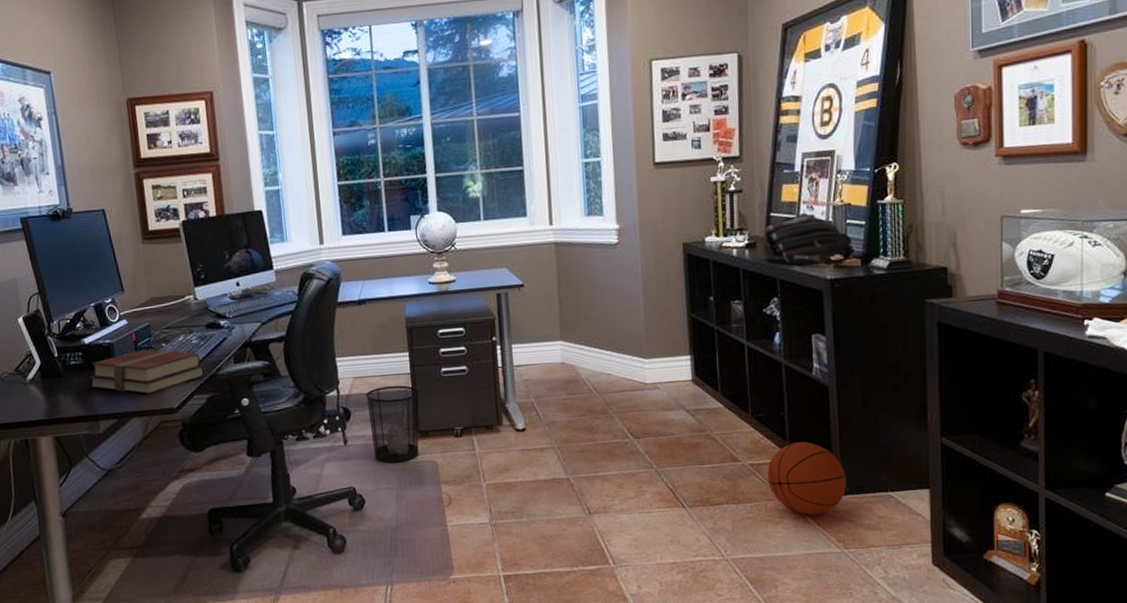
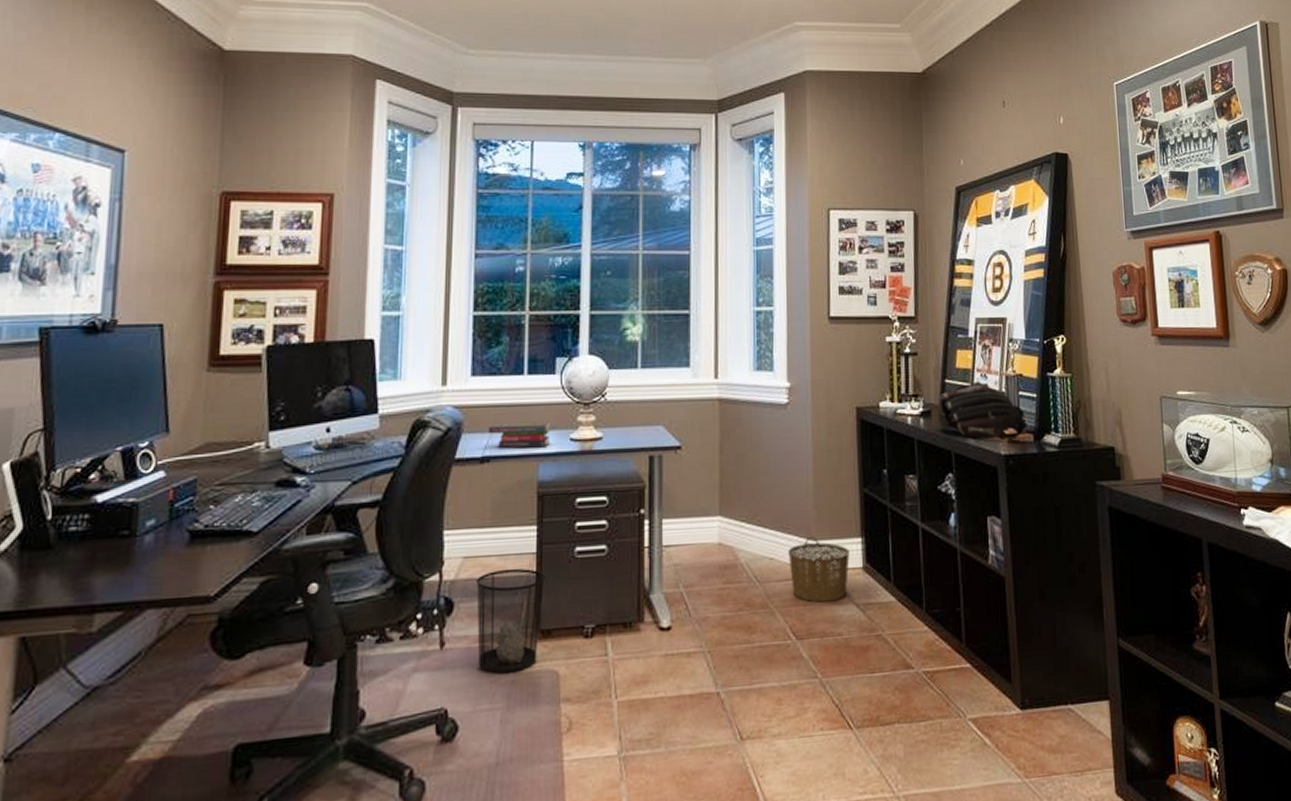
books: present [89,349,205,394] -> none [92,512,264,576]
books: none [361,268,412,293] -> present [488,421,551,449]
basket: none [623,355,680,409] -> present [788,535,850,603]
basketball: present [767,442,847,516] -> none [942,644,1026,737]

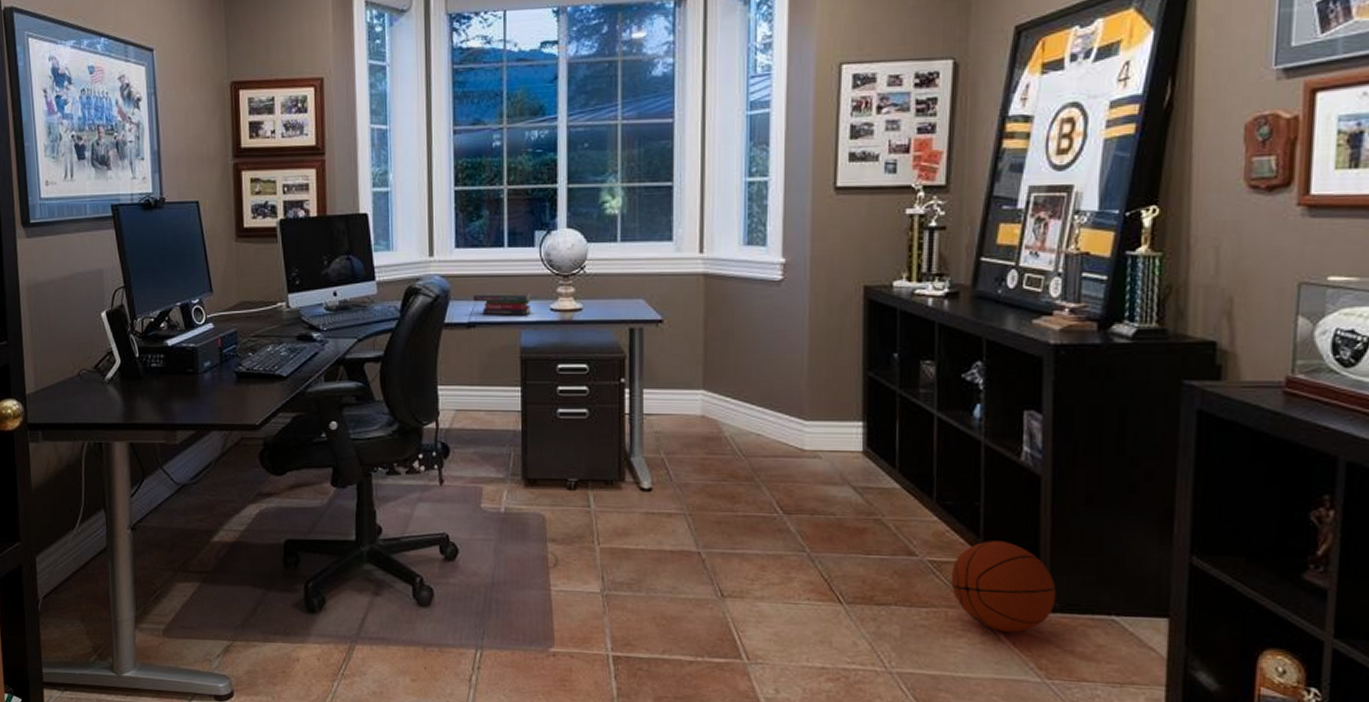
waste bin: present [476,568,545,674] -> none [468,423,530,512]
basket: present [788,535,850,603] -> none [777,416,848,482]
baseball glove: present [939,382,1027,441] -> none [971,261,1090,328]
basketball: none [942,644,1026,737] -> present [950,541,1056,633]

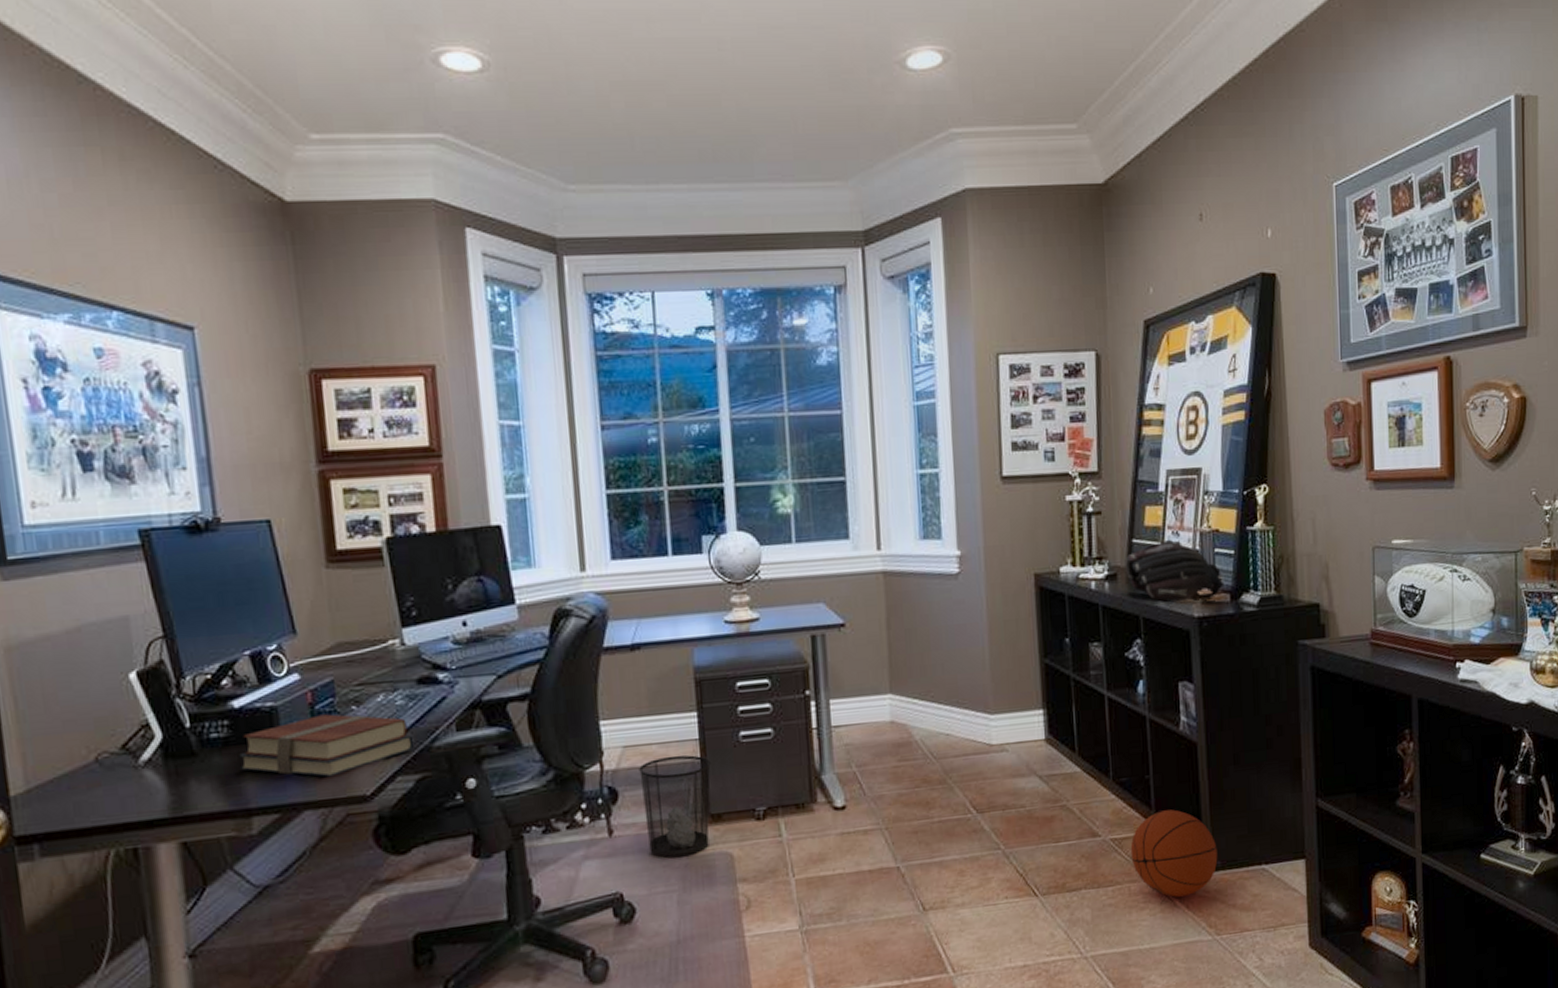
books: none [170,357,293,407] -> present [239,714,415,777]
waste bin: none [468,423,530,512] -> present [639,755,711,858]
books: present [473,291,532,316] -> none [635,603,703,634]
baseball glove: none [971,261,1090,328] -> present [1126,540,1223,602]

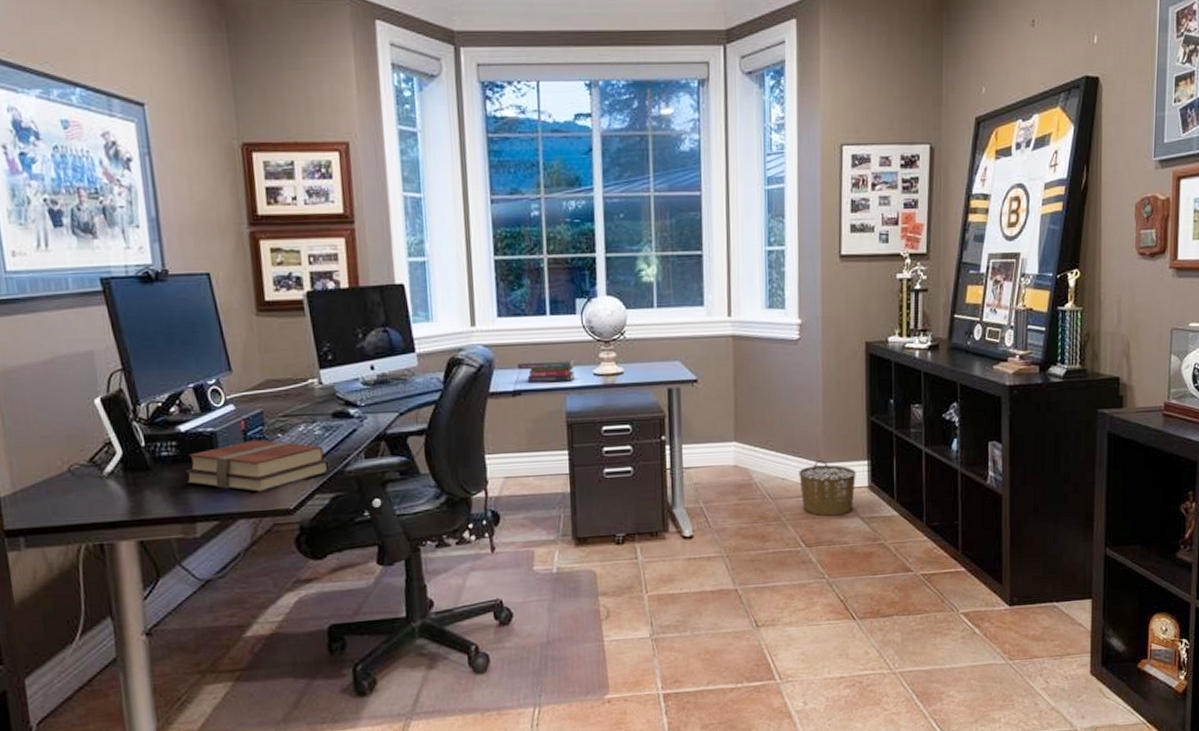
books: none [635,603,703,634] -> present [517,357,576,383]
waste bin: present [639,755,711,858] -> none [518,486,579,573]
basket: none [965,709,1031,777] -> present [799,459,856,516]
baseball glove: present [1126,540,1223,602] -> none [948,316,1034,372]
basketball: present [1130,809,1218,898] -> none [938,551,1015,627]

